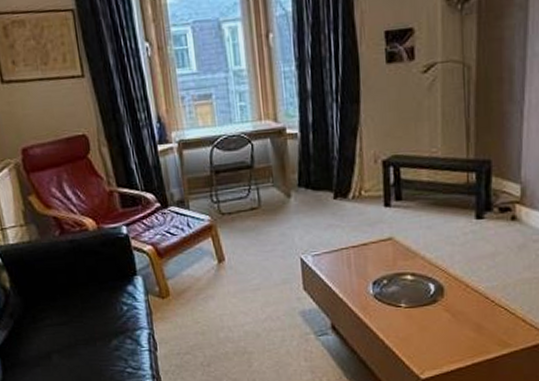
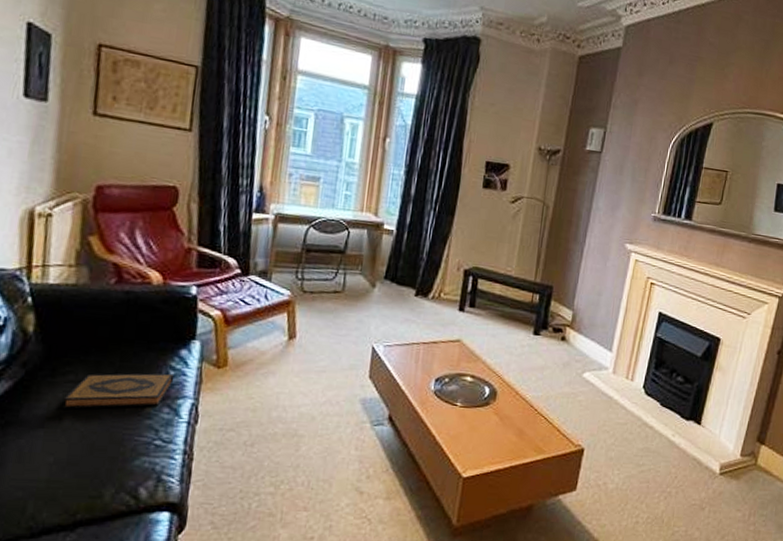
hardback book: none [47,308,129,349] -> present [62,373,174,409]

